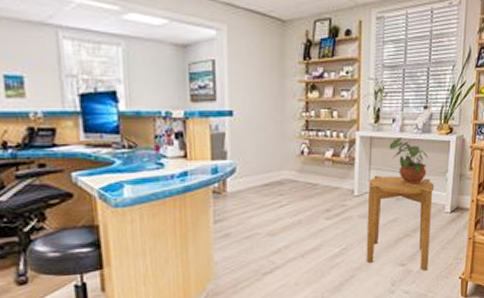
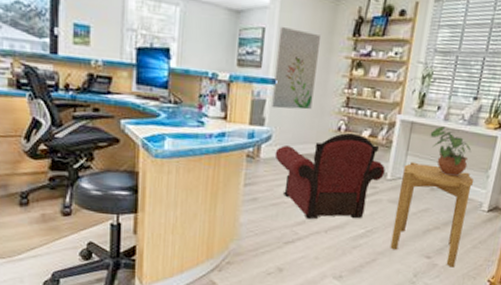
wall art: none [230,56,272,140] -> present [272,26,320,110]
armchair: none [241,155,352,247] -> present [274,132,386,220]

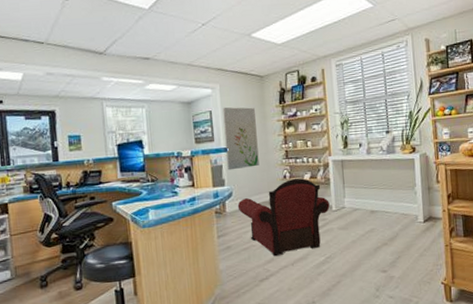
side table: present [390,162,474,268] -> none [344,191,409,277]
potted plant: present [430,126,472,177] -> none [359,159,396,199]

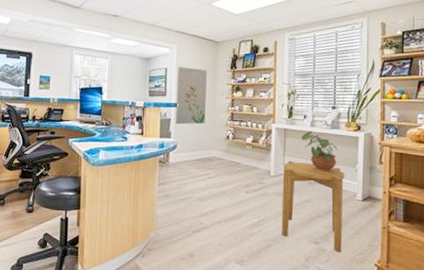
armchair: present [237,178,330,257] -> none [180,140,268,212]
side table: none [344,191,409,277] -> present [281,160,345,253]
potted plant: none [359,159,396,199] -> present [301,131,338,172]

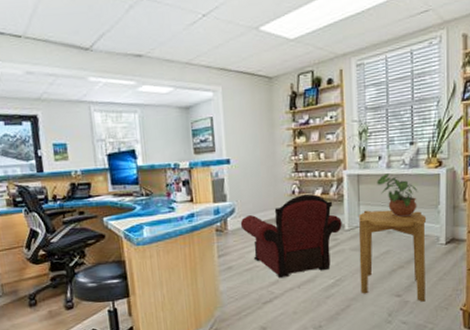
wall art: present [175,66,207,125] -> none [225,112,265,185]
armchair: none [180,140,268,212] -> present [240,193,342,279]

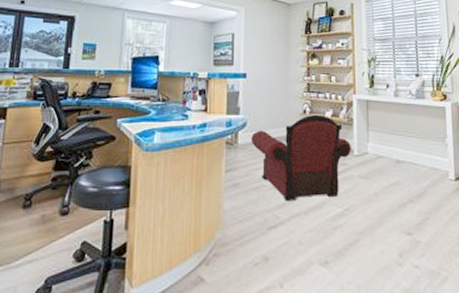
side table: present [359,210,427,302] -> none [368,136,438,244]
potted plant: present [377,173,418,218] -> none [385,102,425,148]

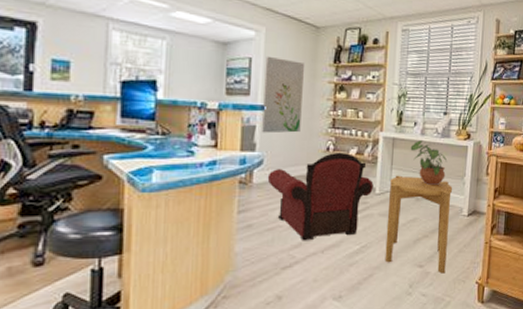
wall art: none [245,31,279,98] -> present [262,55,304,134]
side table: none [368,136,438,244] -> present [385,175,453,274]
potted plant: none [385,102,425,148] -> present [410,140,448,186]

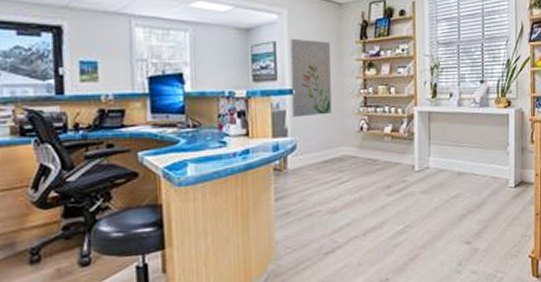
armchair: present [267,152,374,241] -> none [302,130,412,225]
side table: present [385,175,453,274] -> none [429,150,497,249]
potted plant: present [410,140,448,186] -> none [448,112,488,159]

